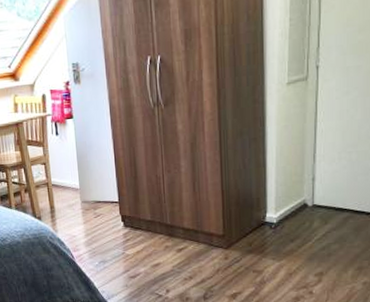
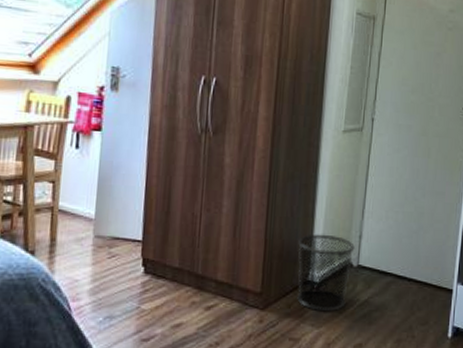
waste bin: none [253,180,308,247] -> present [297,234,355,311]

